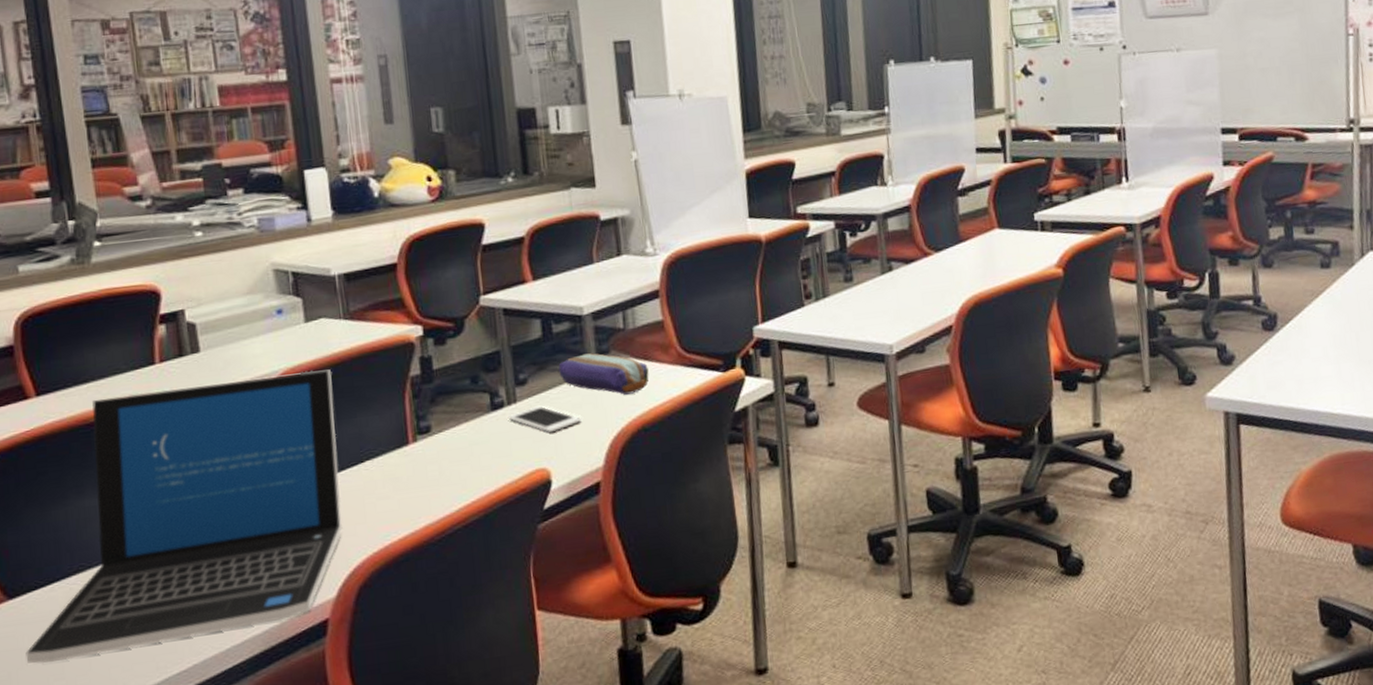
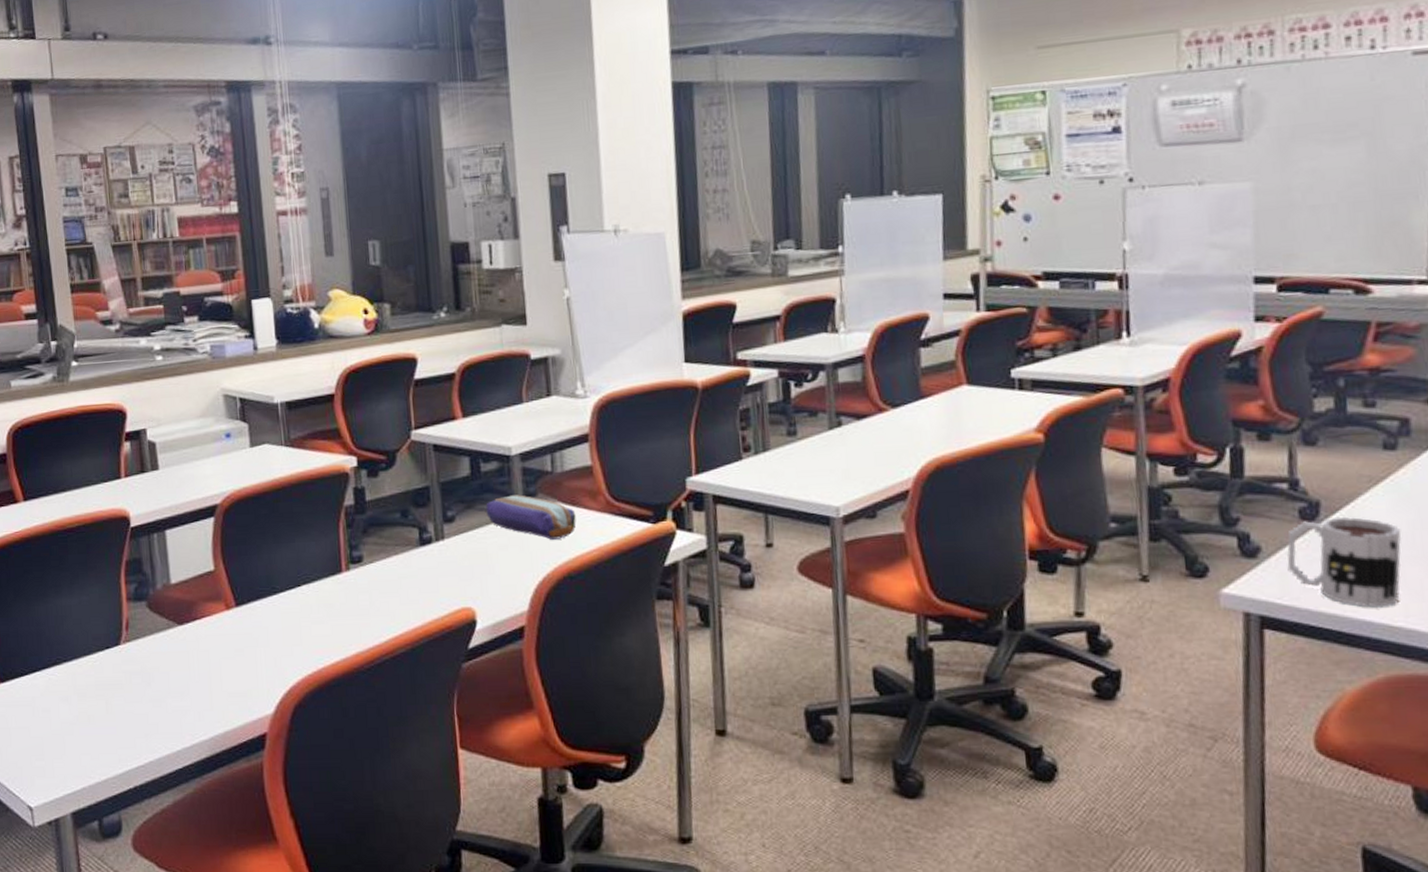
laptop: present [26,369,343,664] -> none [13,493,281,744]
cell phone: present [507,405,581,433] -> none [435,544,507,573]
mug: none [1254,325,1338,399] -> present [1287,517,1402,608]

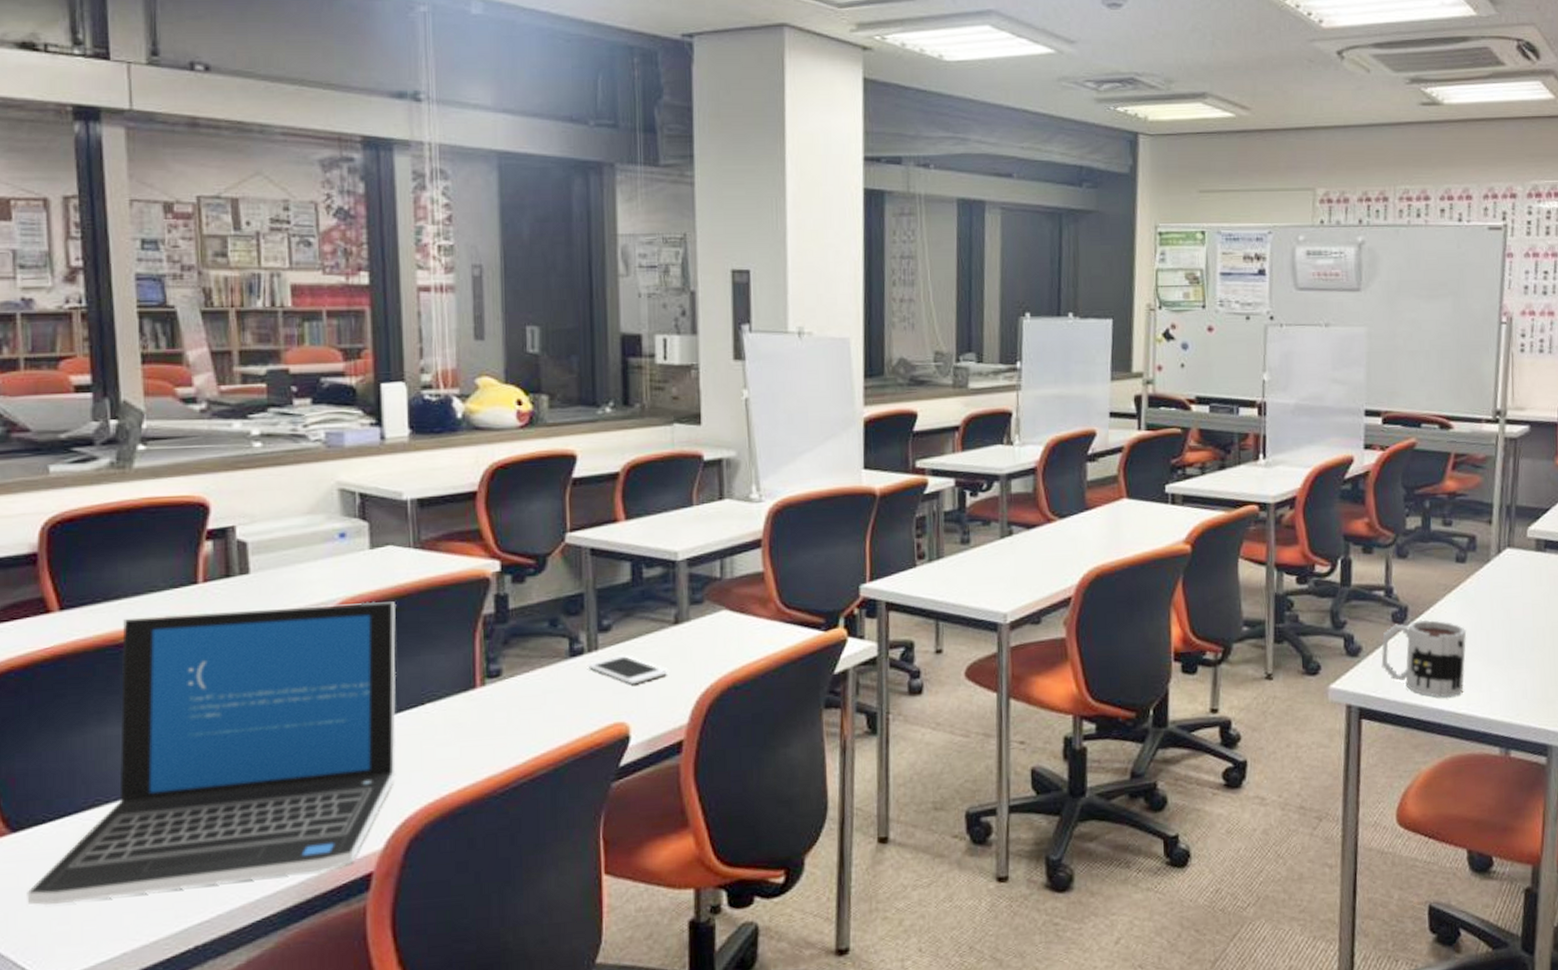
laptop: none [13,493,281,744] -> present [27,601,397,905]
cell phone: none [435,544,507,573] -> present [587,655,667,685]
pencil case: present [486,495,576,540] -> none [646,602,744,649]

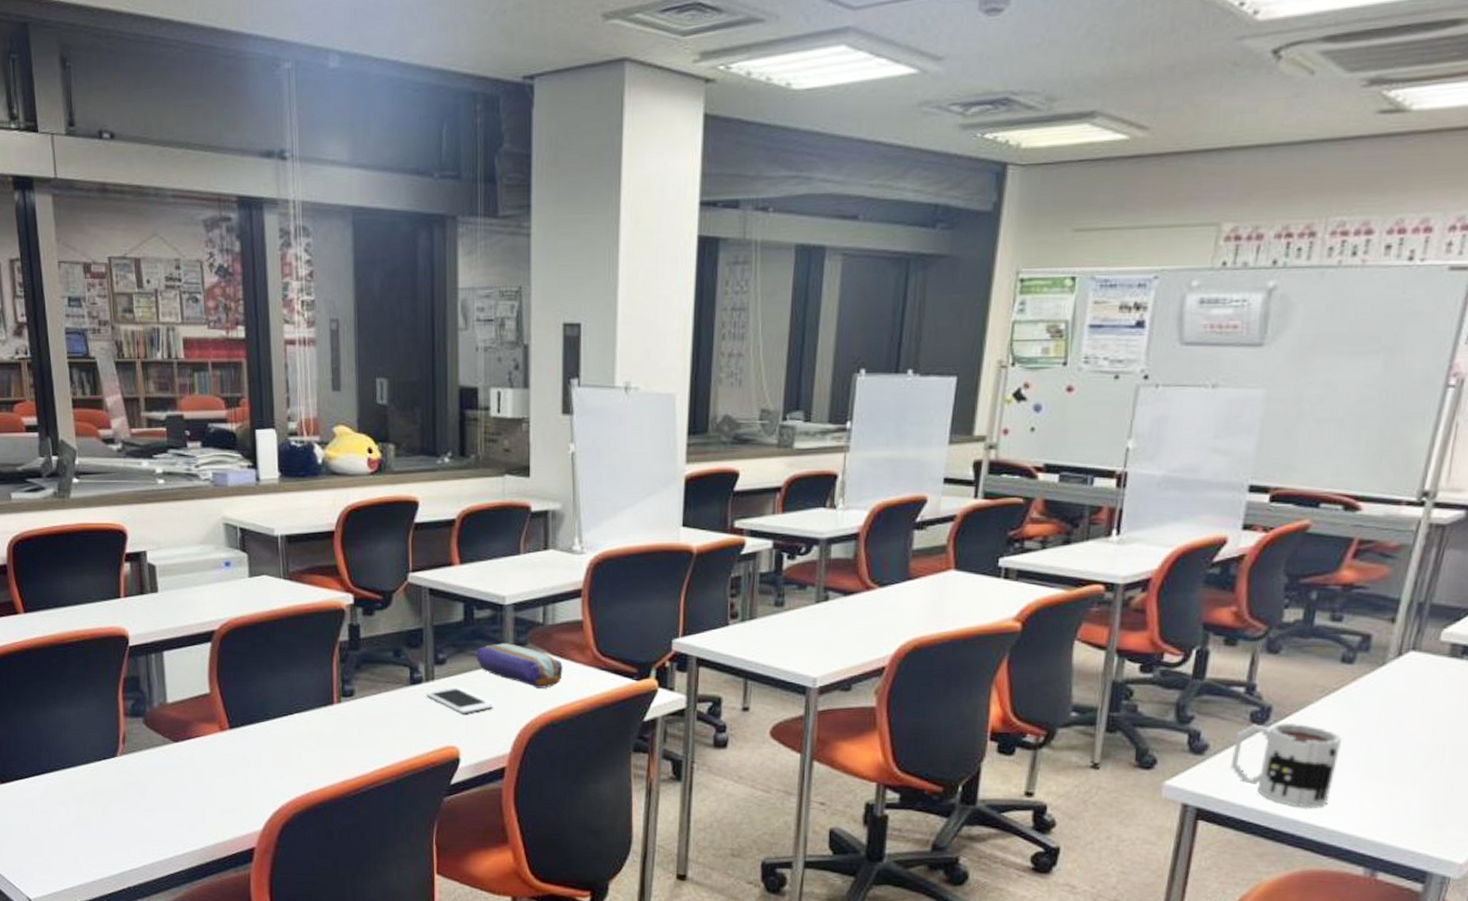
laptop: present [27,601,397,905] -> none [13,622,272,842]
pencil case: none [646,602,744,649] -> present [476,643,563,689]

